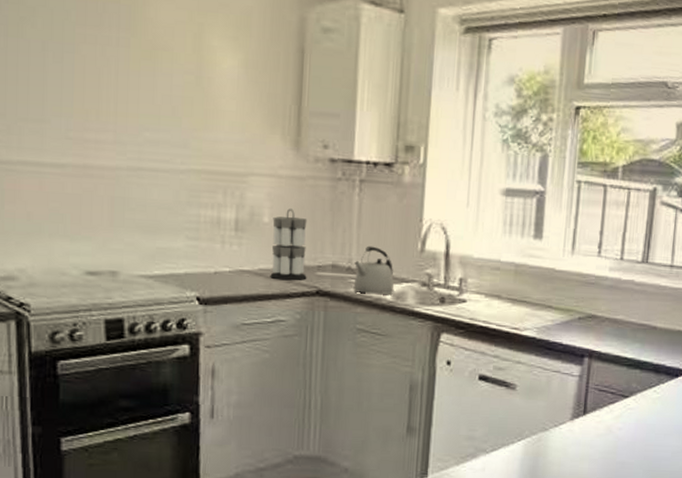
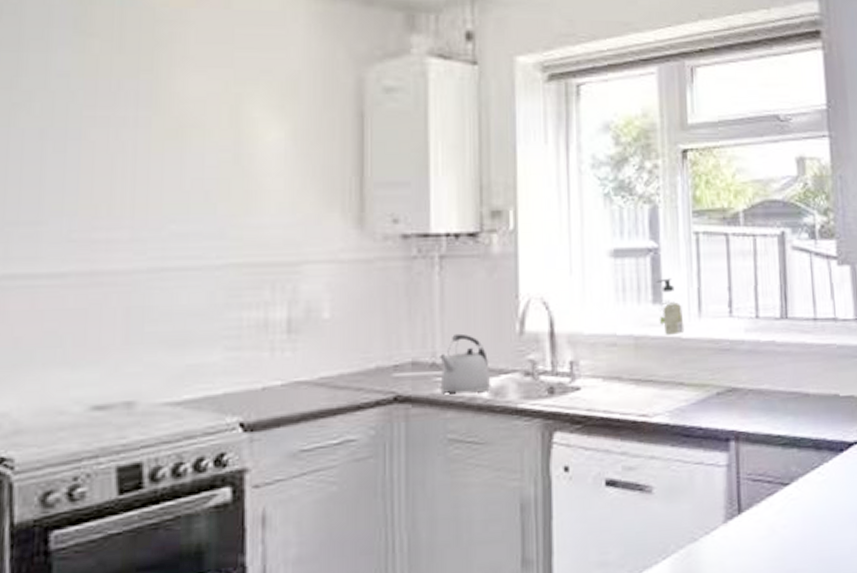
spice rack: present [270,208,308,281] -> none [334,299,381,389]
soap dispenser: none [537,218,559,266] -> present [656,278,685,335]

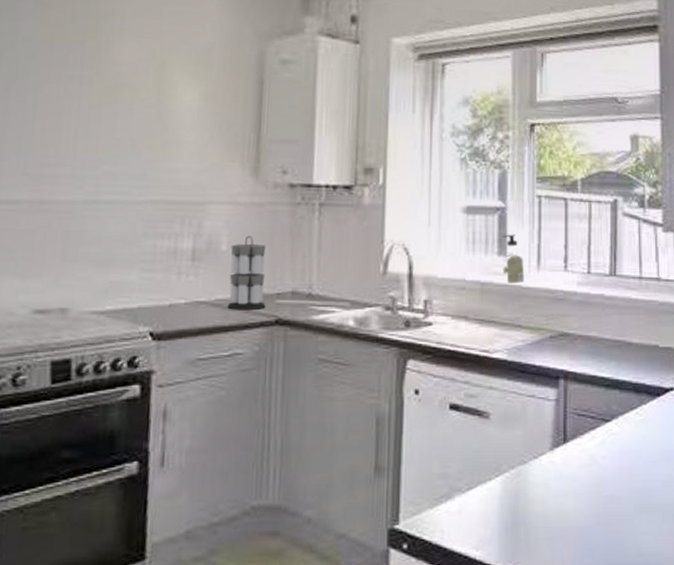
spice rack: none [334,299,381,389] -> present [227,235,266,311]
kettle: present [440,333,491,393] -> none [314,270,357,321]

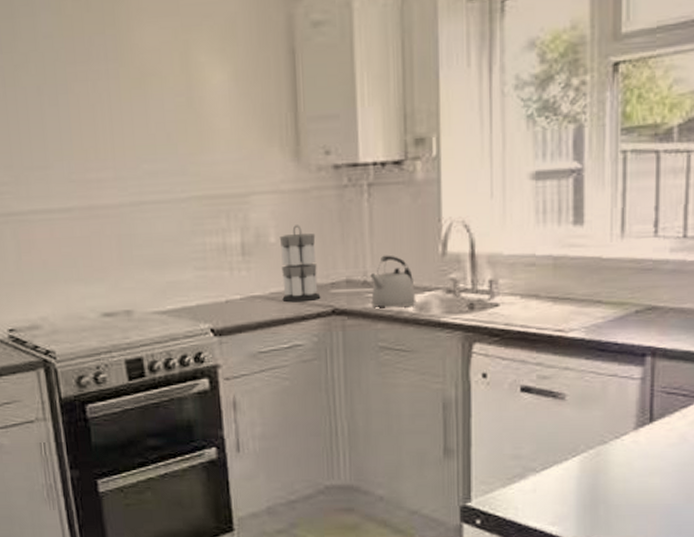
kettle: none [314,270,357,321] -> present [370,255,416,307]
soap dispenser: present [502,234,525,283] -> none [578,199,605,255]

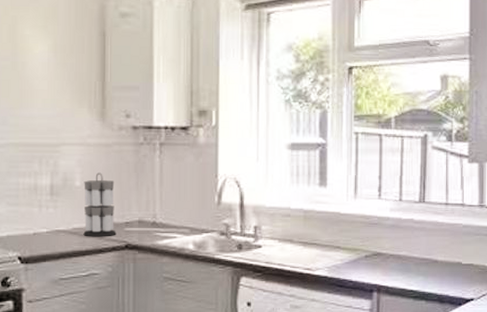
kettle: present [370,255,416,307] -> none [159,201,196,245]

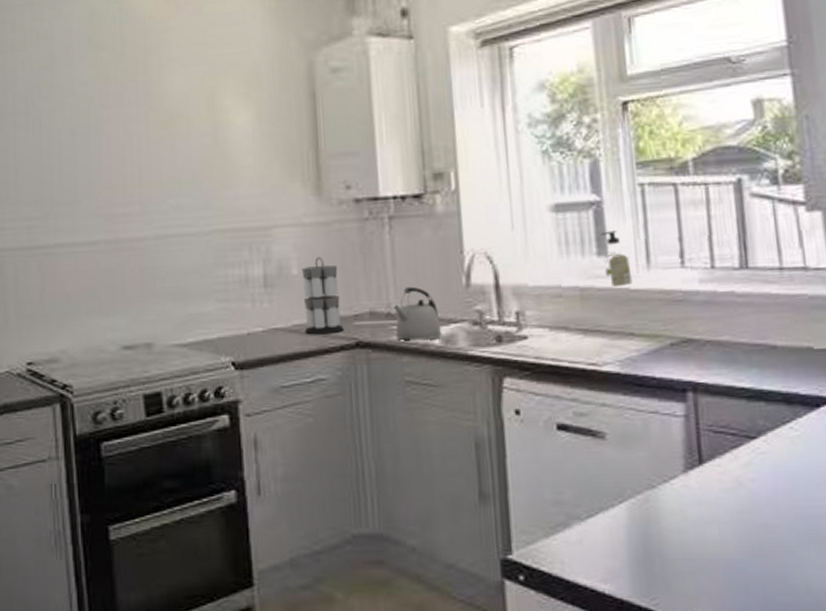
kettle: none [159,201,196,245] -> present [394,286,442,340]
soap dispenser: none [323,167,343,210] -> present [600,230,633,286]

